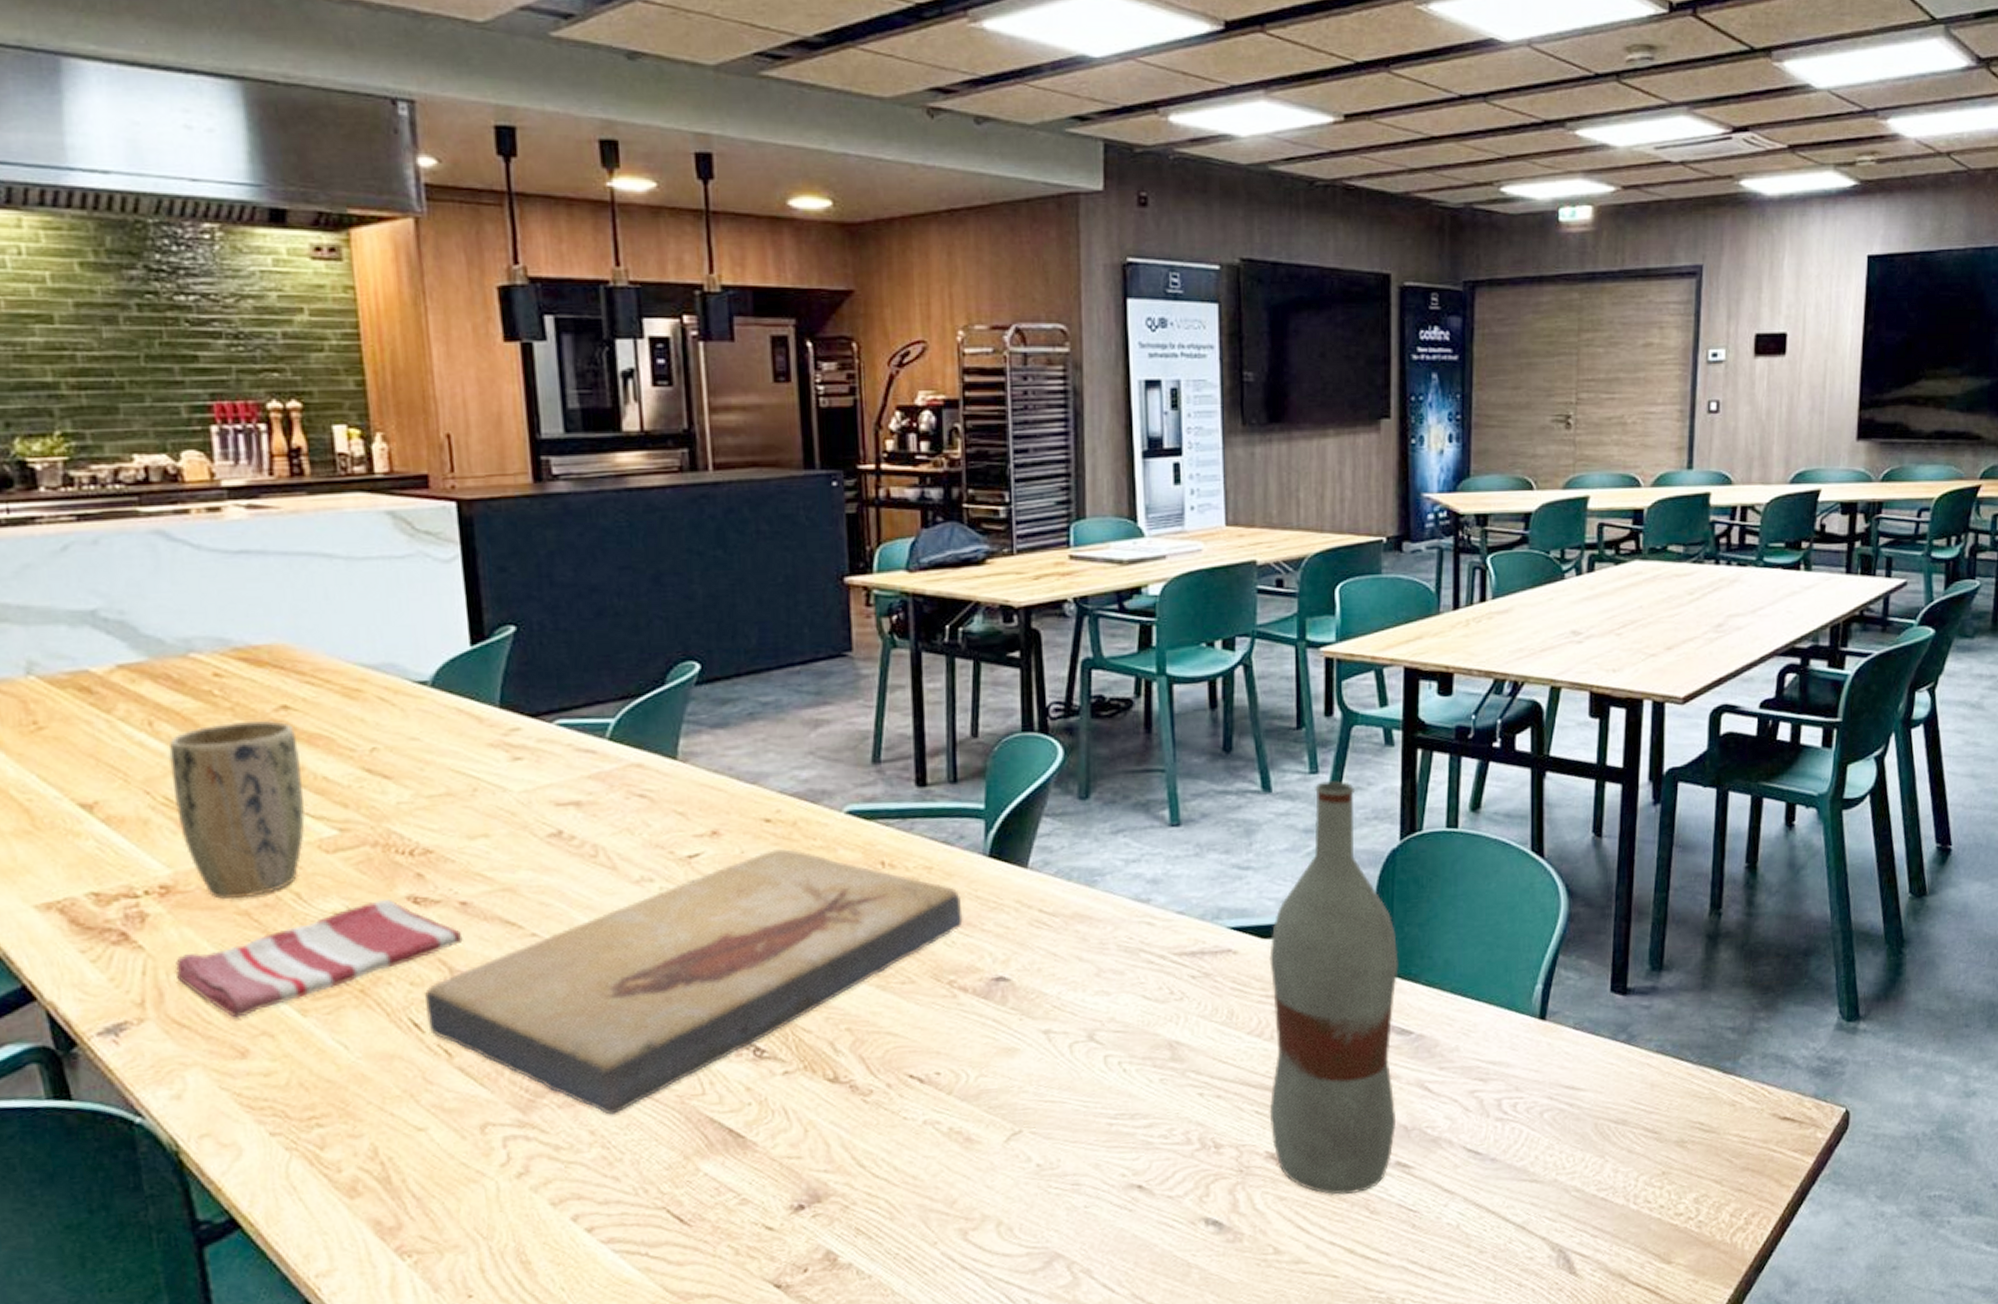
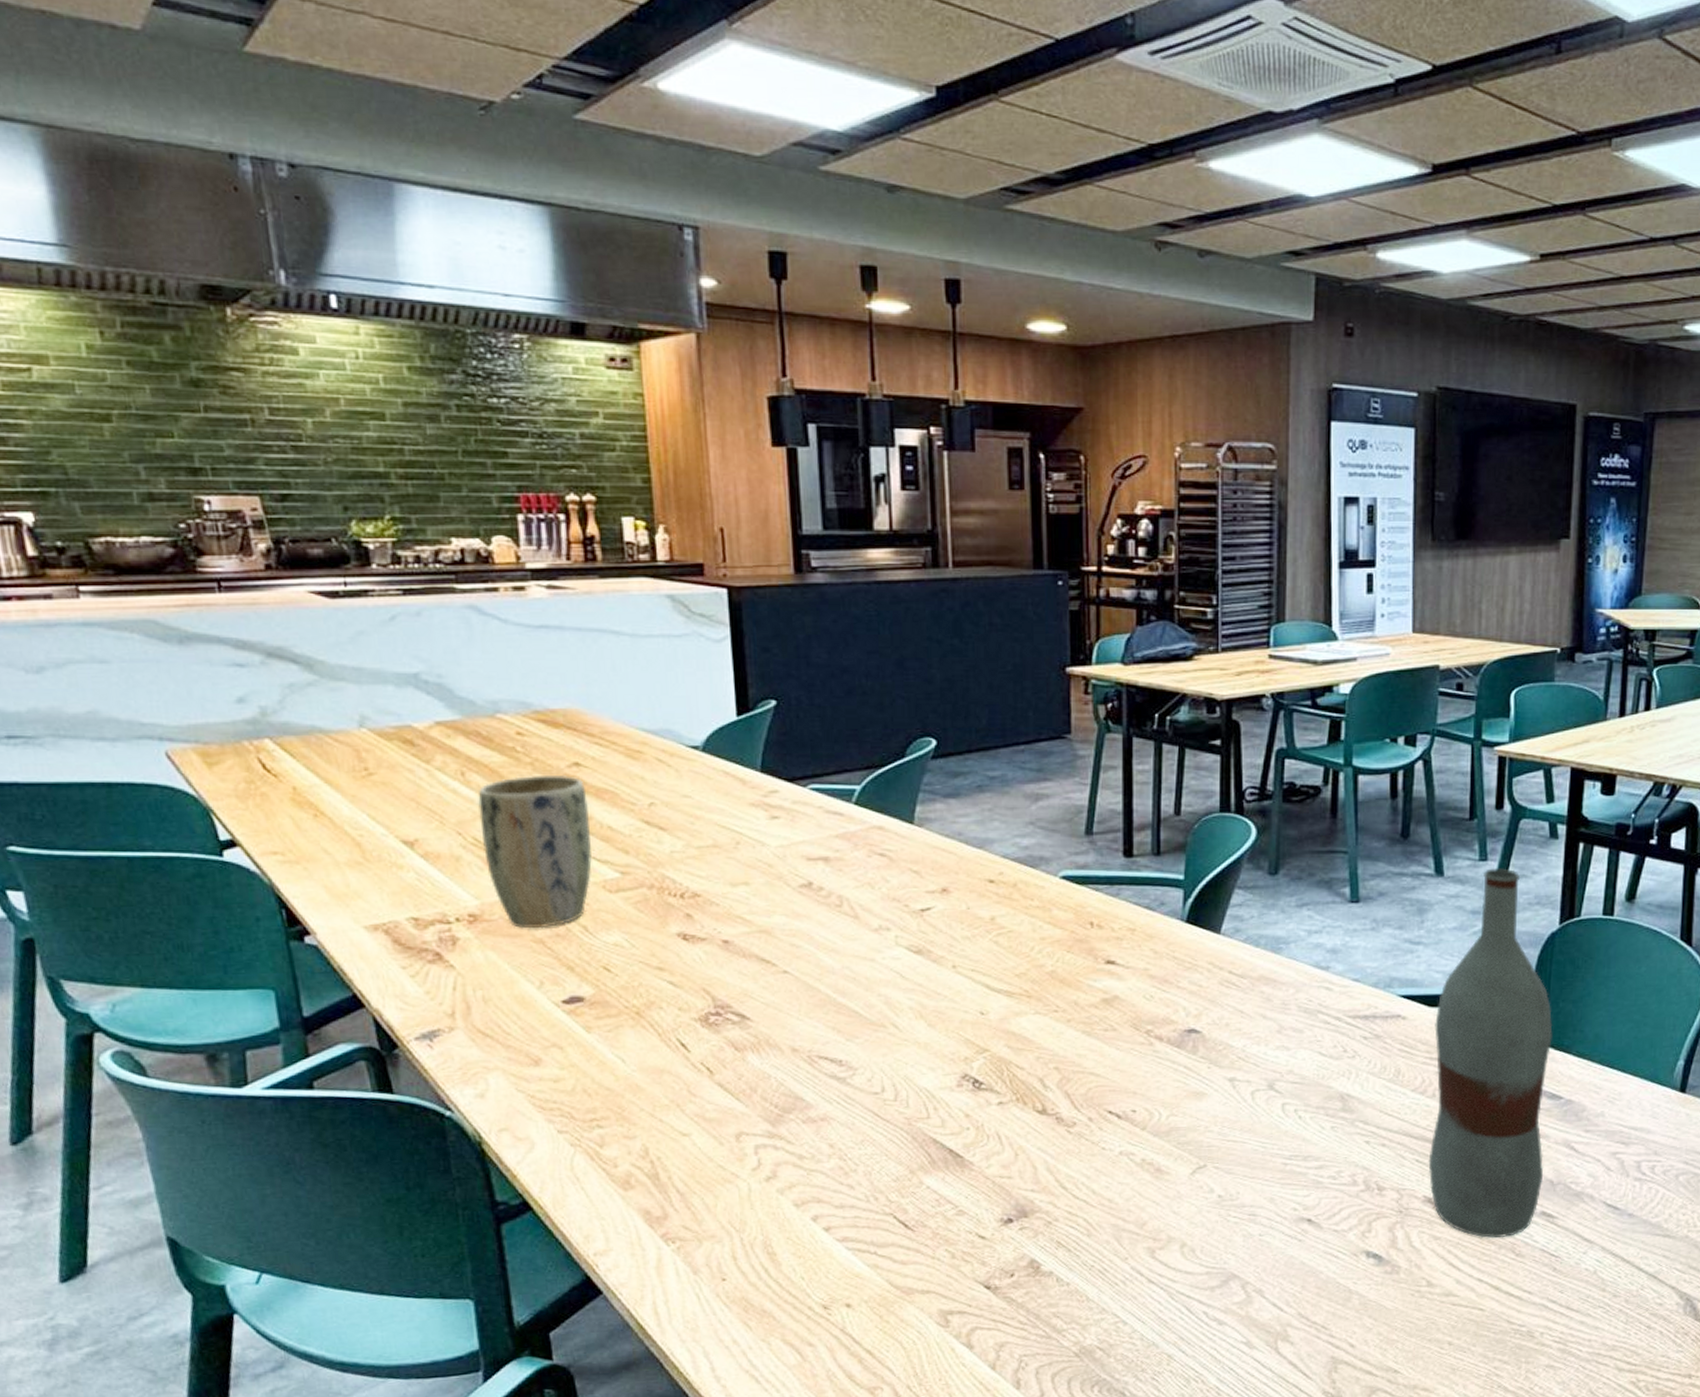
dish towel: present [174,898,463,1018] -> none [480,934,725,1031]
fish fossil: present [425,848,963,1115] -> none [691,906,1161,1131]

